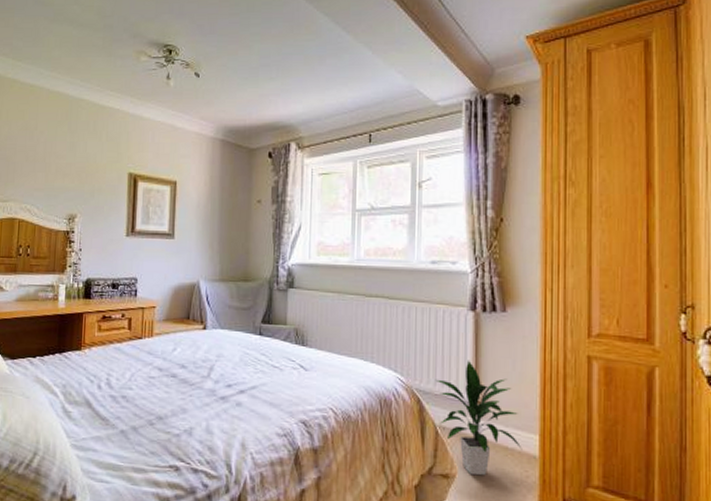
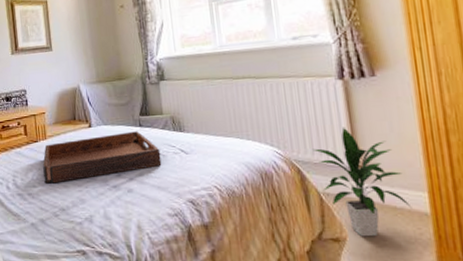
serving tray: none [143,339,278,388] -> present [43,131,162,184]

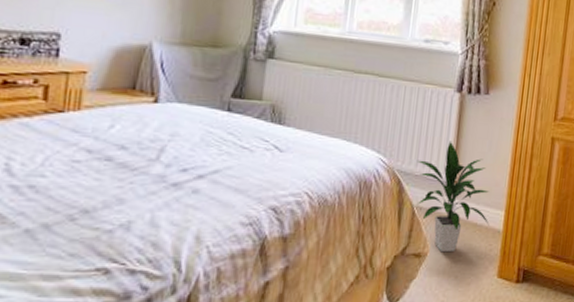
serving tray: present [43,131,162,184] -> none [63,115,248,174]

